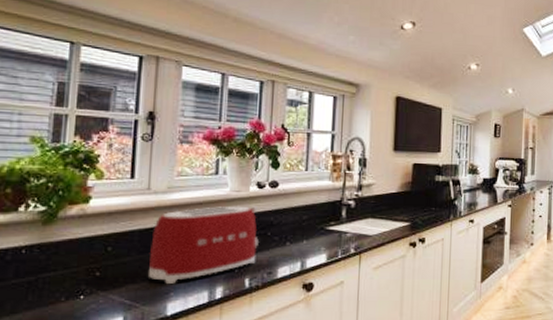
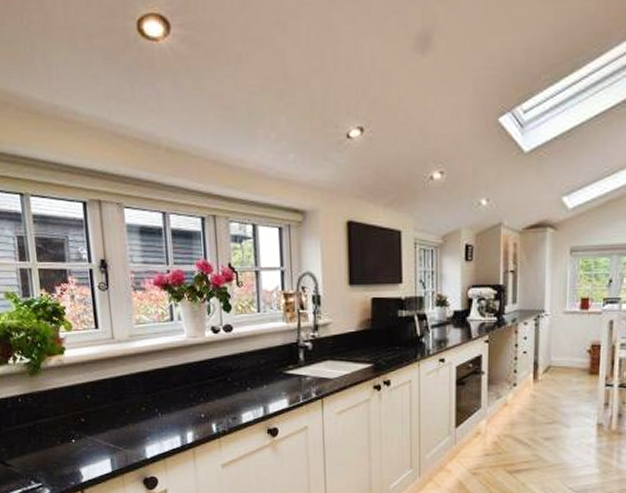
toaster: present [149,206,259,284] -> none [123,352,220,429]

